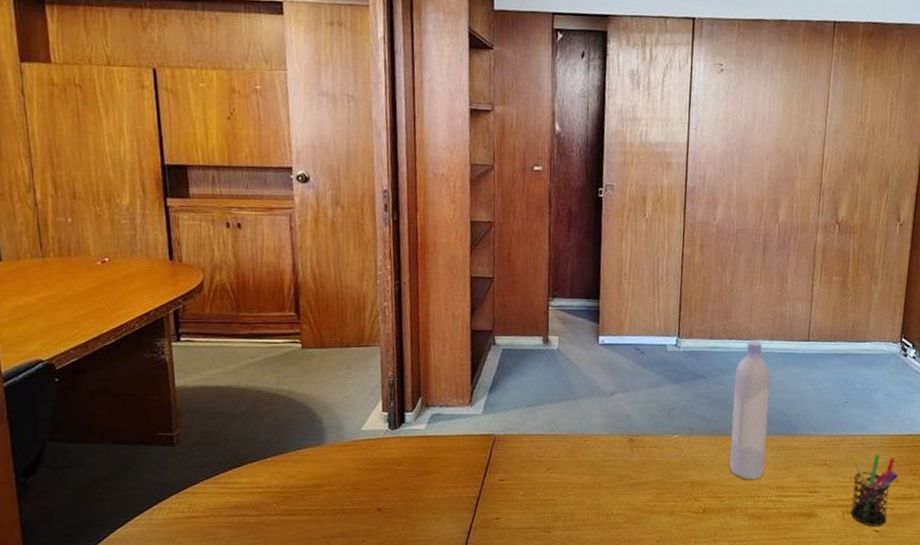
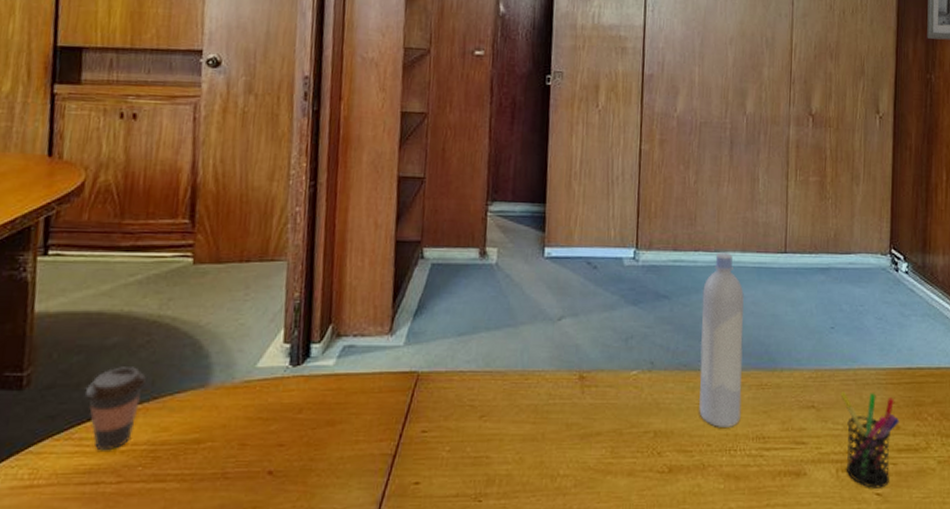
coffee cup: none [224,429,274,492] -> present [84,367,147,451]

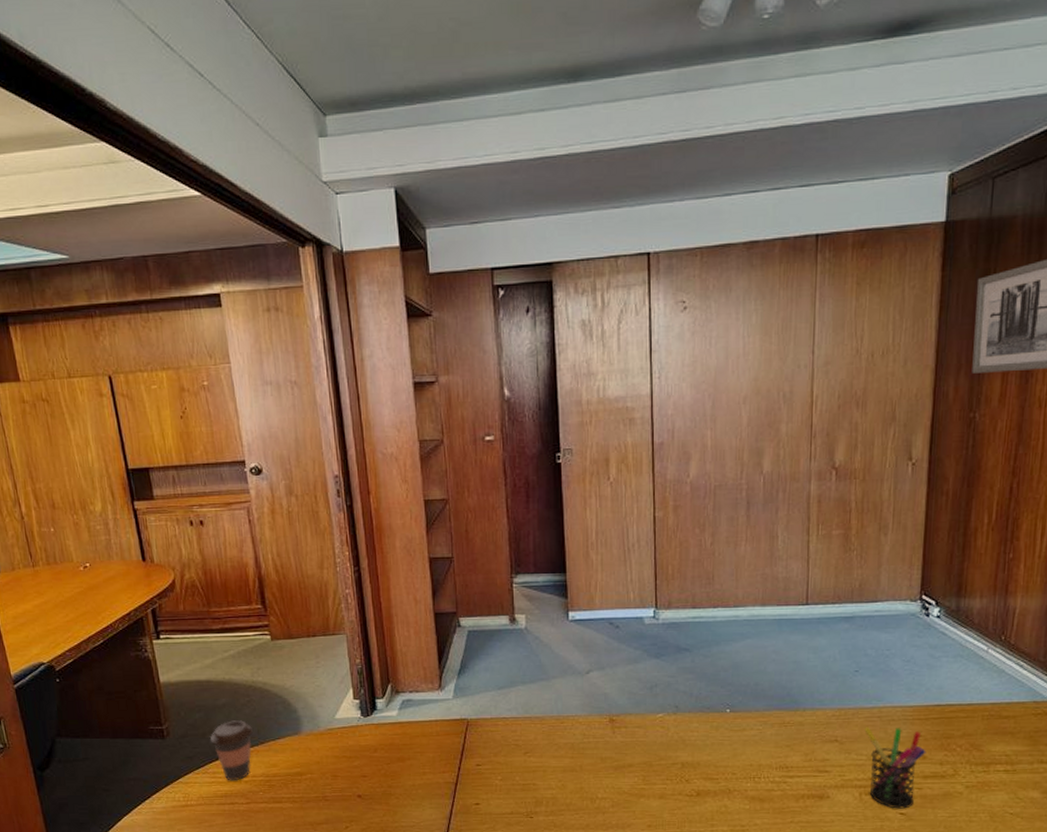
bottle: present [698,253,744,427] -> none [722,608,765,759]

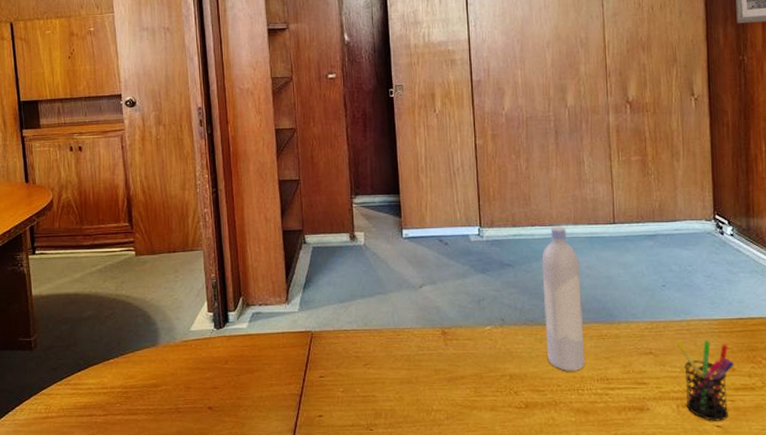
coffee cup: present [209,720,254,781] -> none [73,332,115,393]
bottle: none [722,608,765,759] -> present [541,226,585,371]

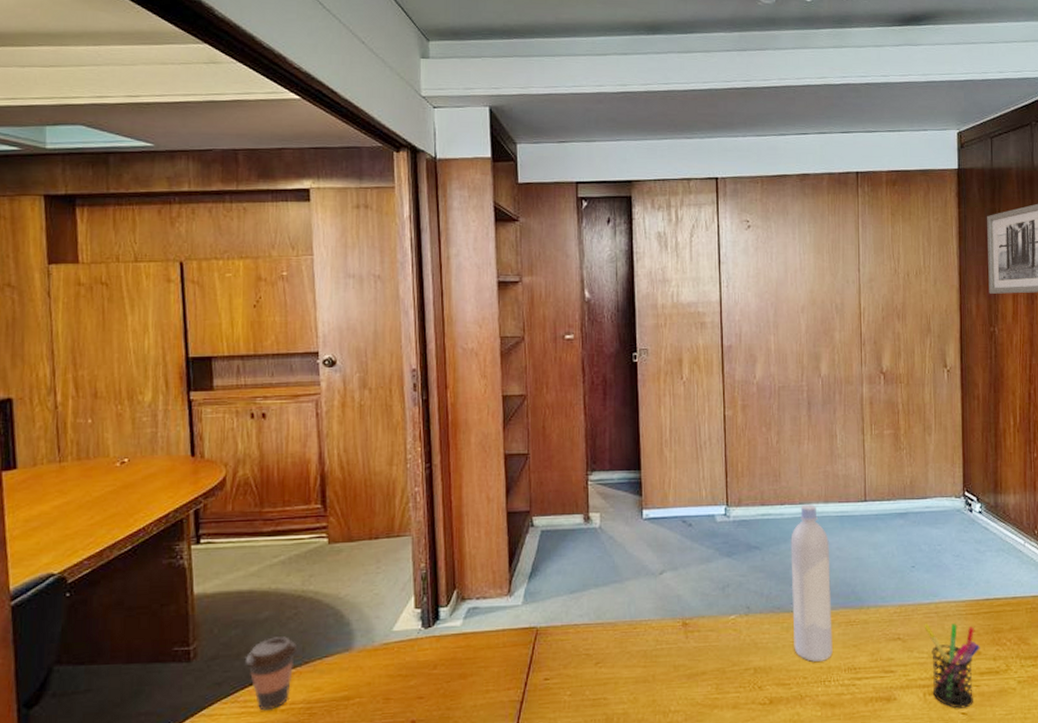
coffee cup: none [73,332,115,393] -> present [244,636,298,711]

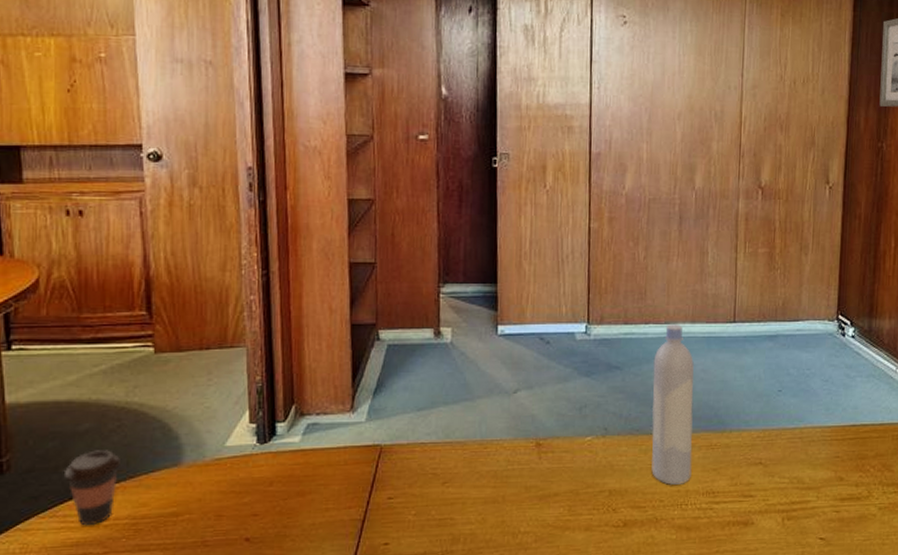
pen holder: present [924,623,980,709] -> none [787,448,843,534]

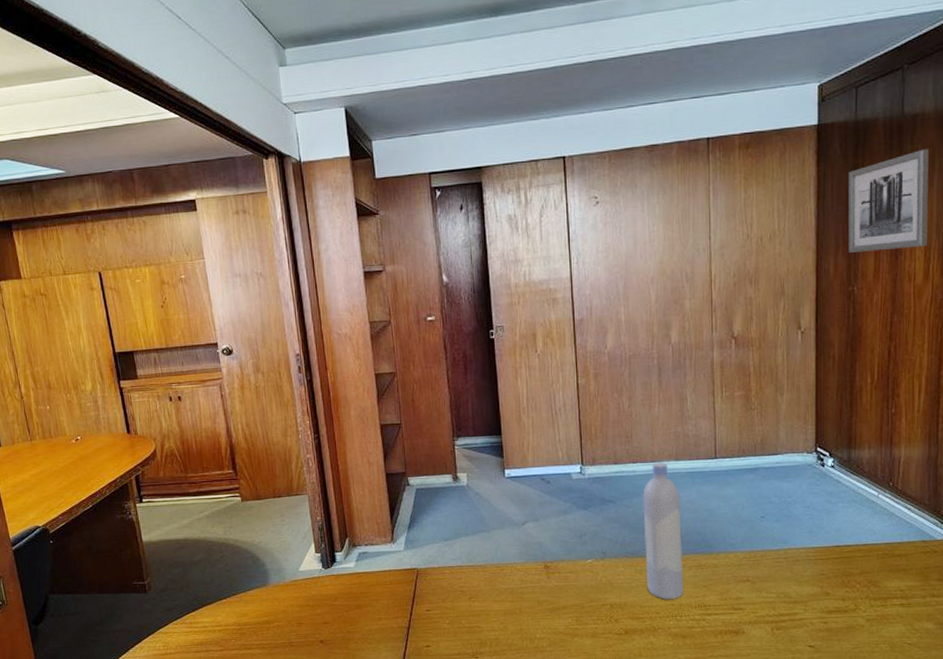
coffee cup: present [63,450,122,526] -> none [187,574,226,630]

